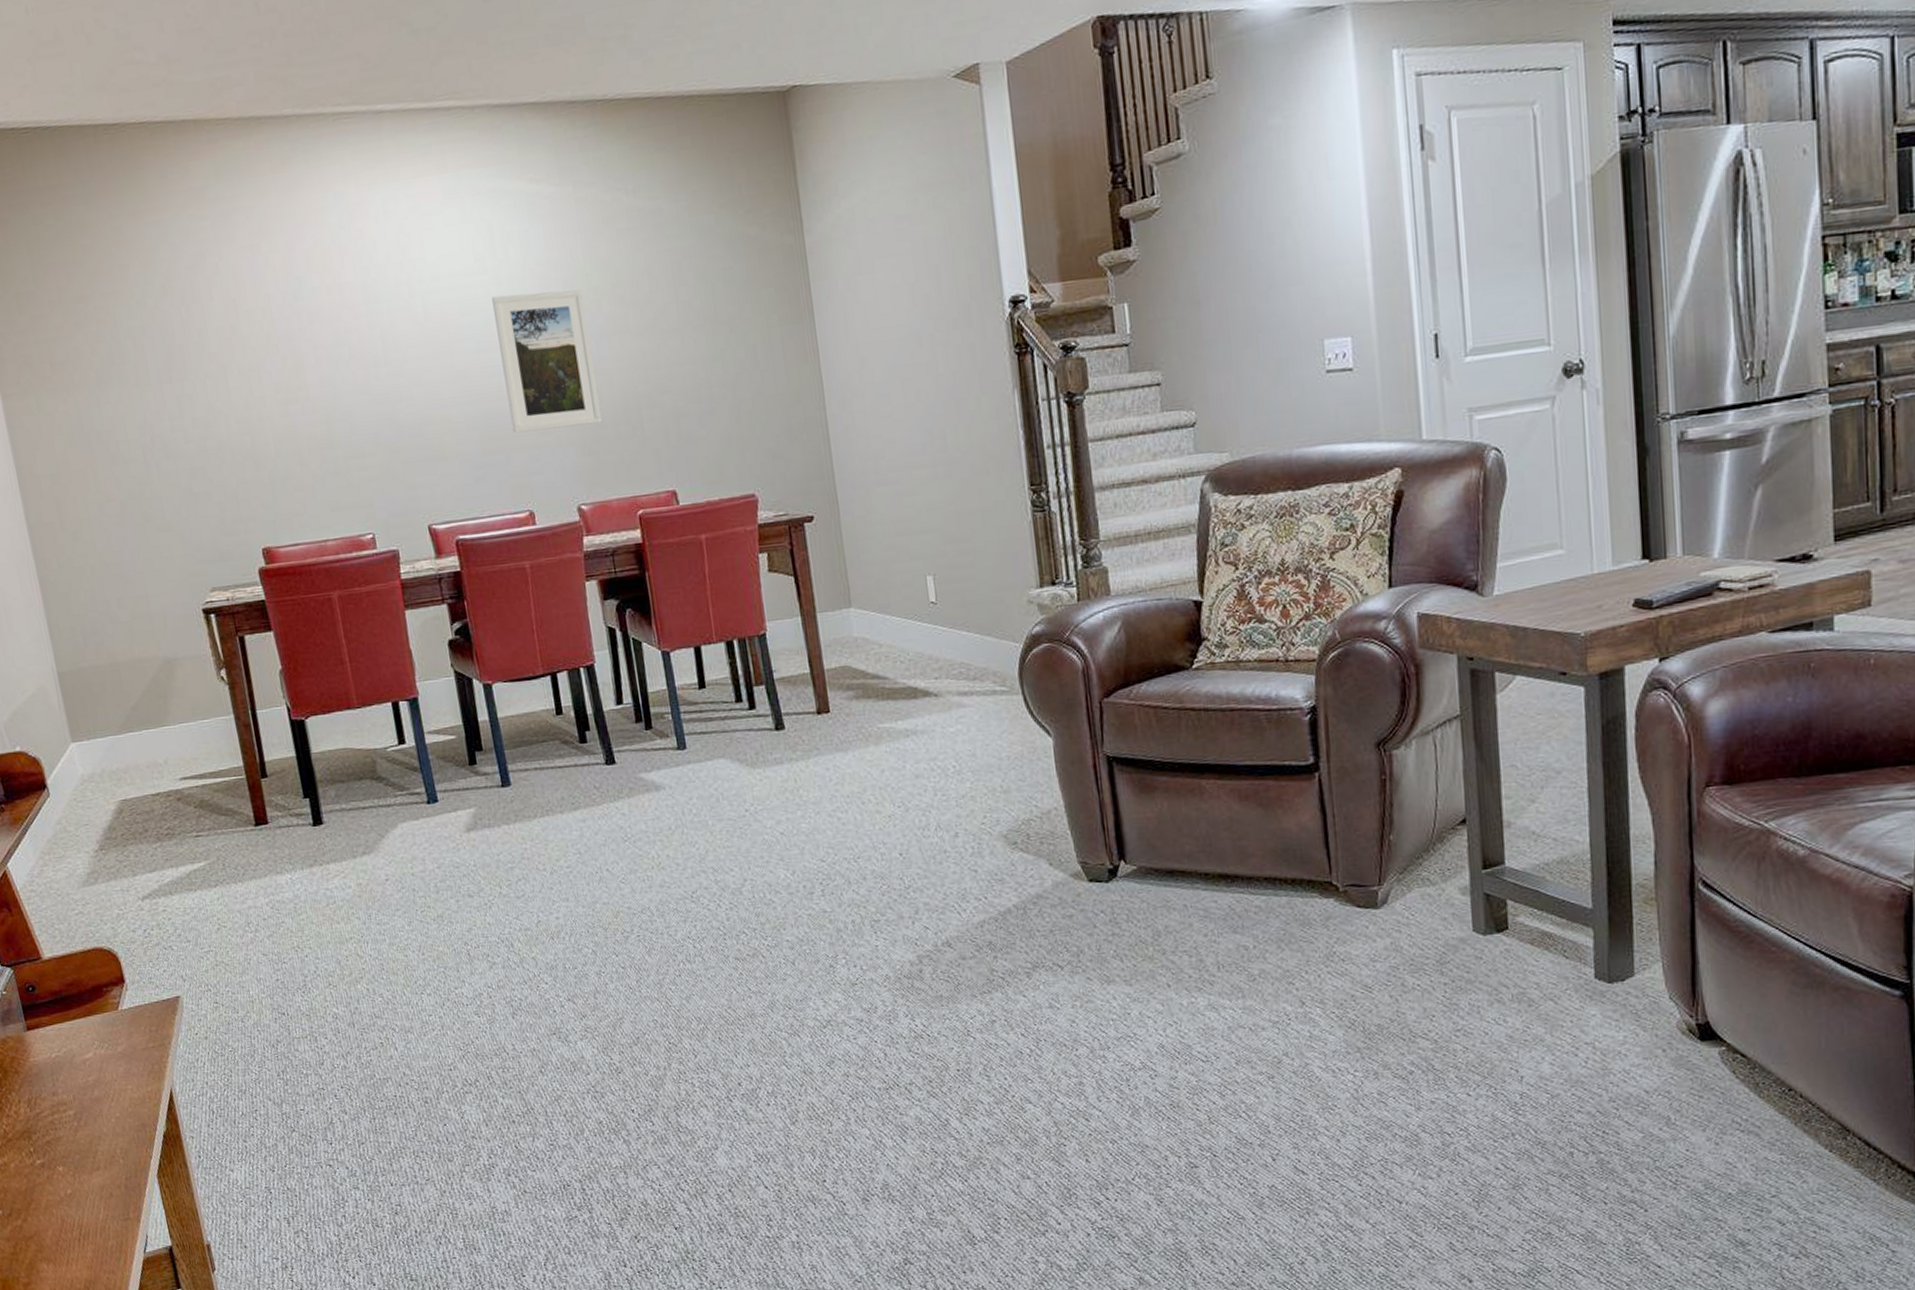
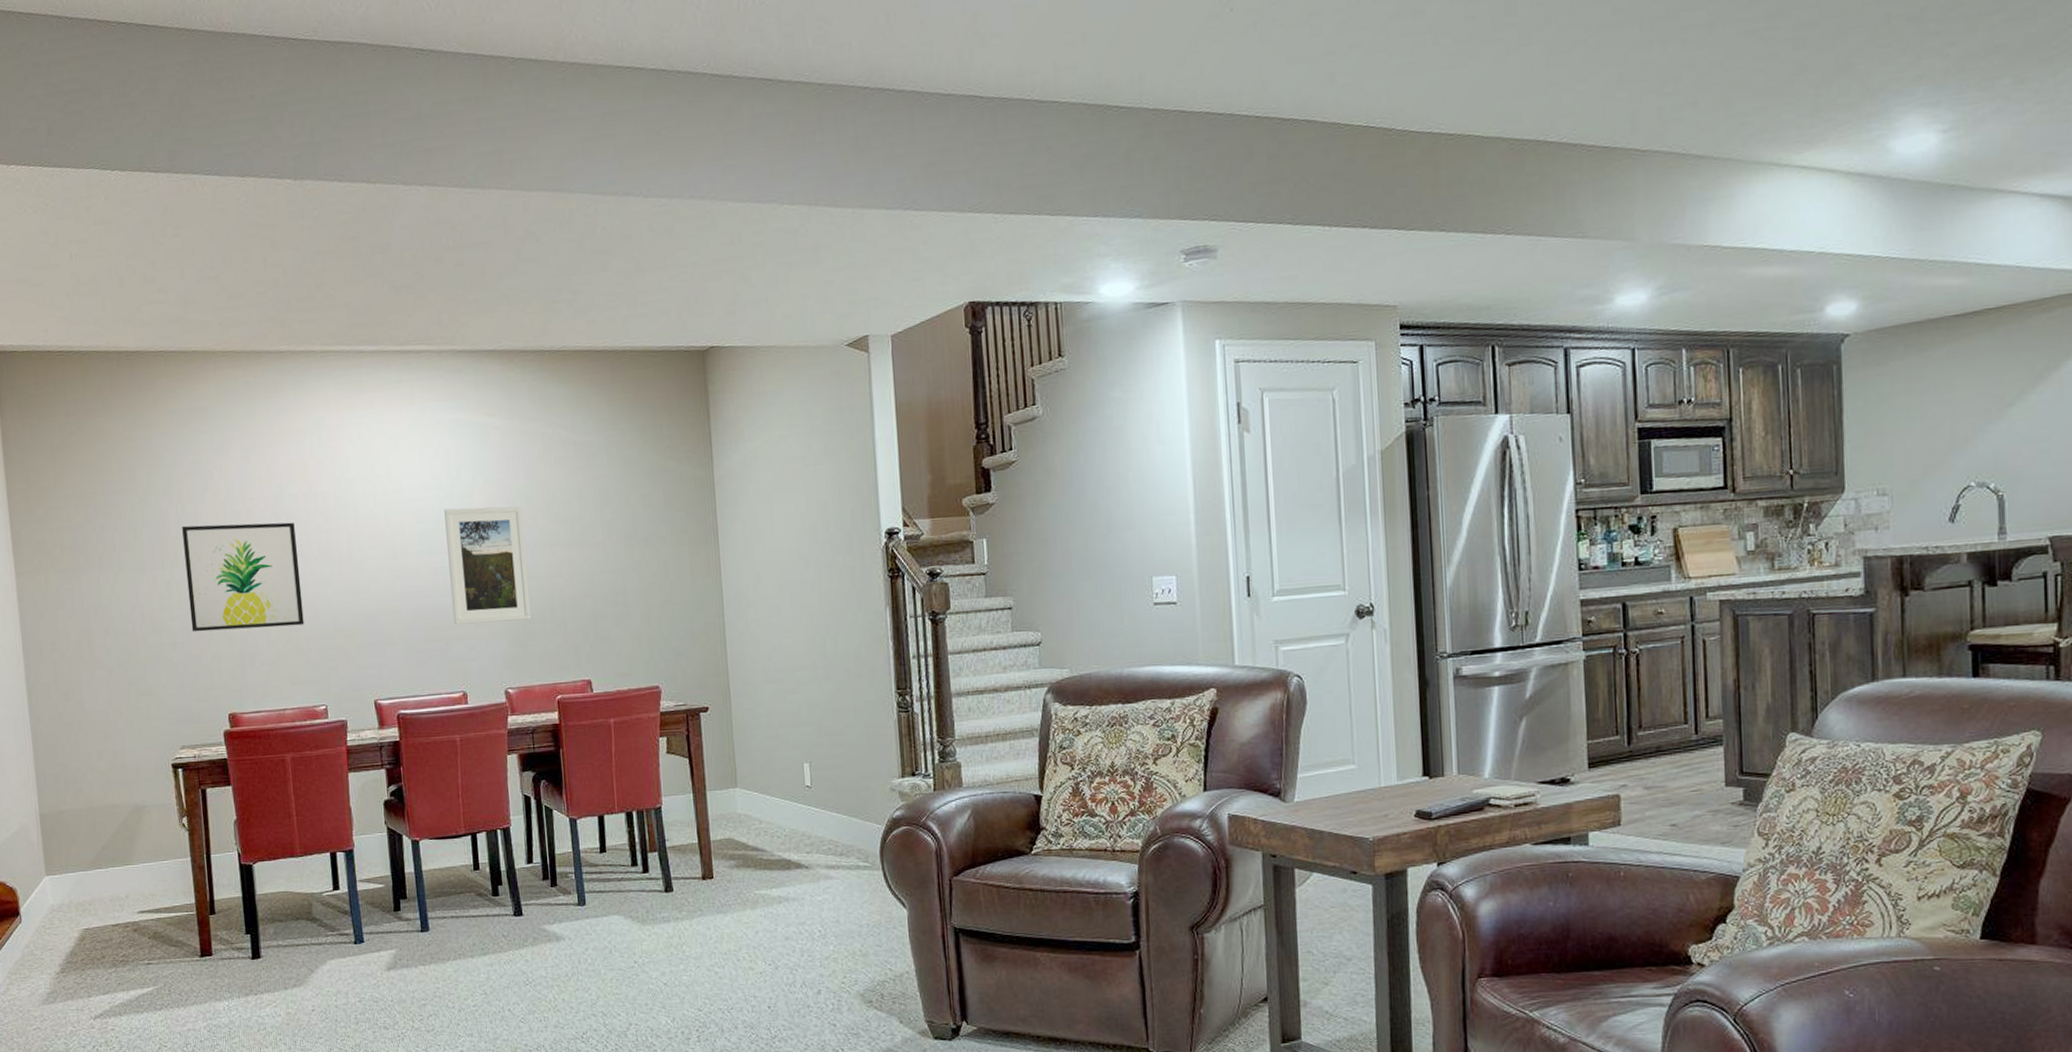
wall art: none [189,320,340,456] -> present [182,522,304,632]

